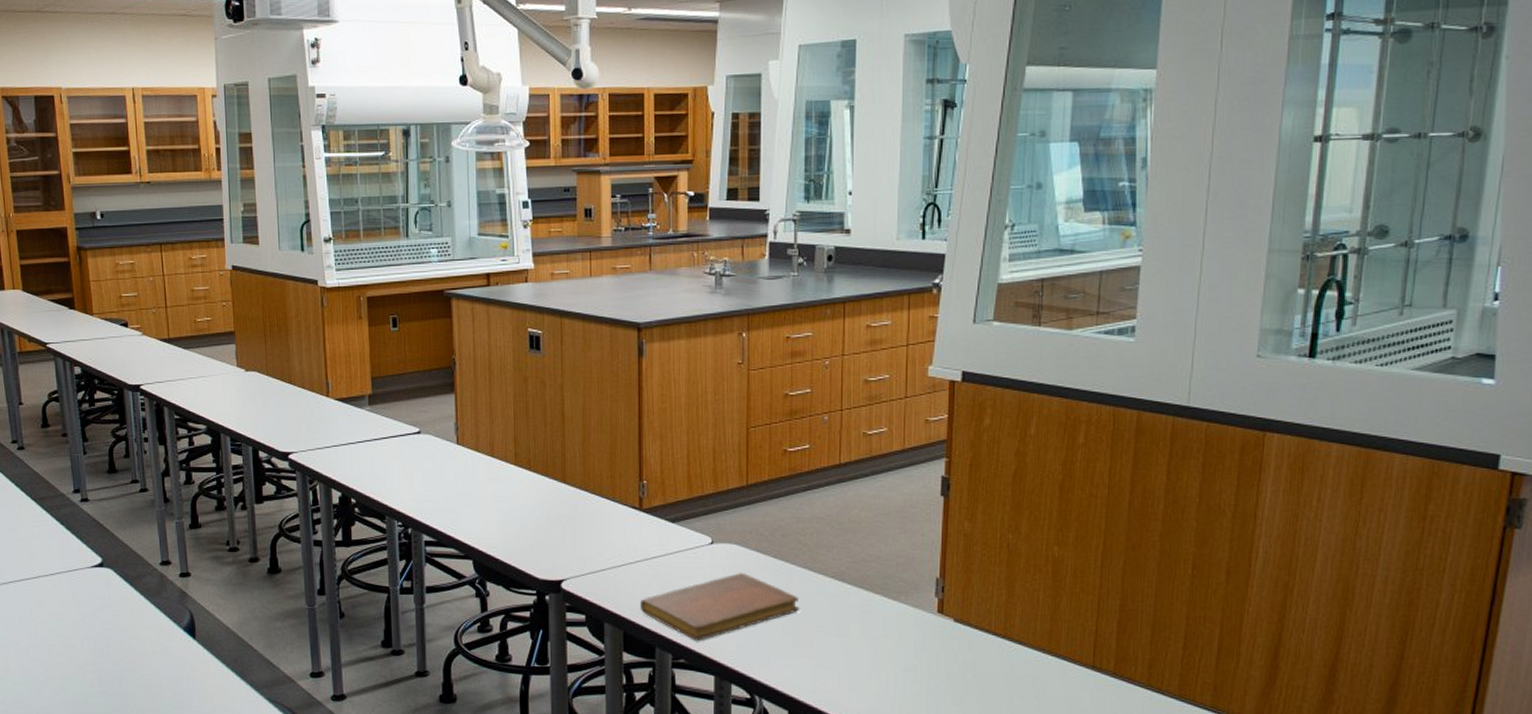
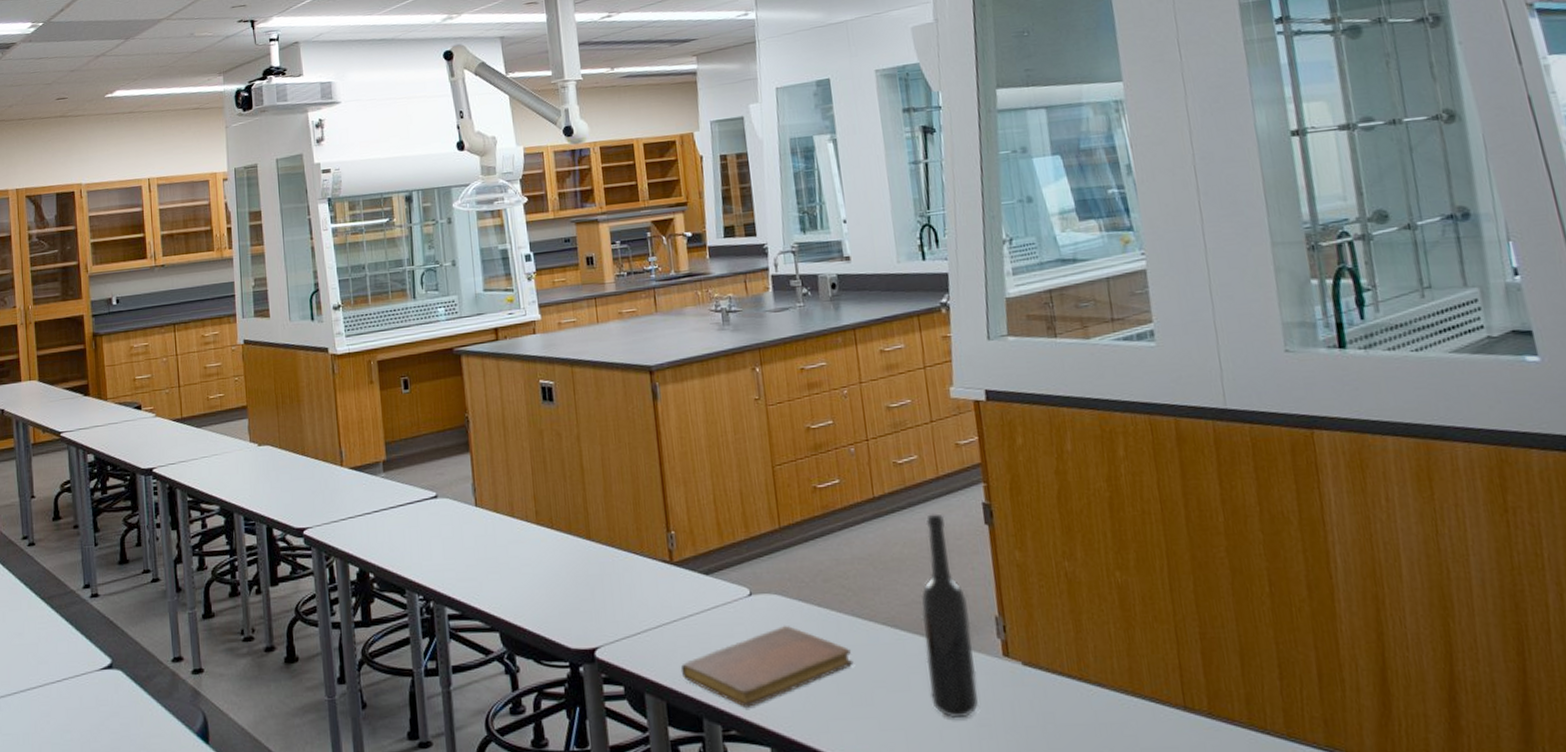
bottle: none [866,483,913,663] -> present [921,513,978,719]

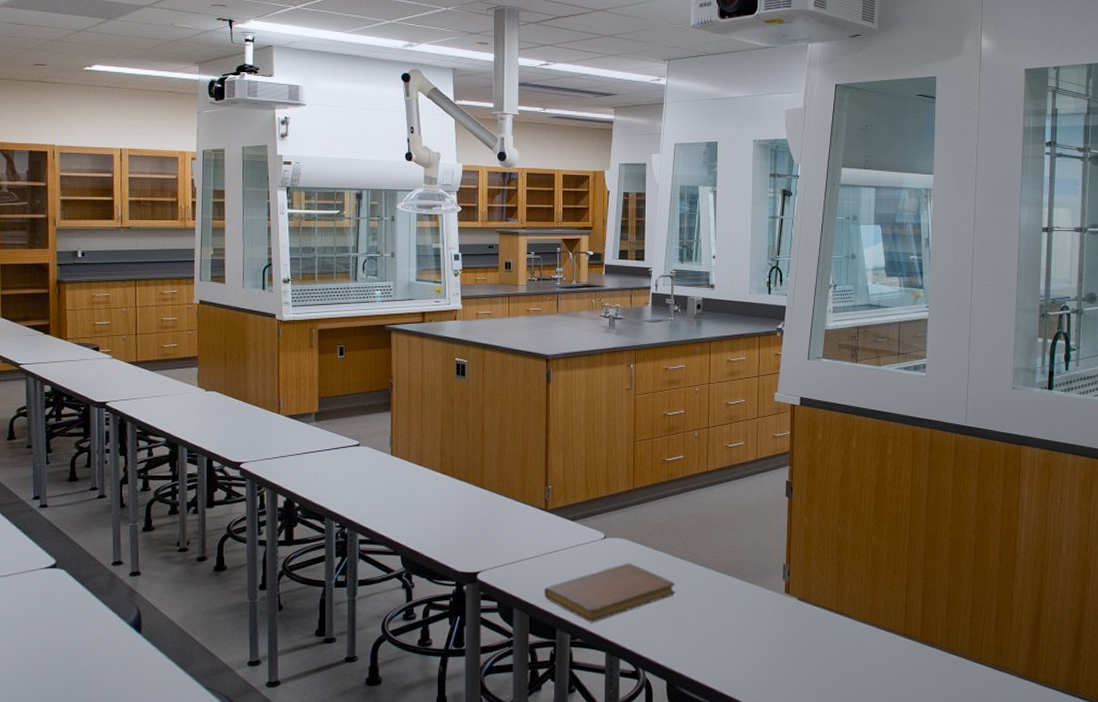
bottle: present [921,513,978,719] -> none [729,486,766,637]

